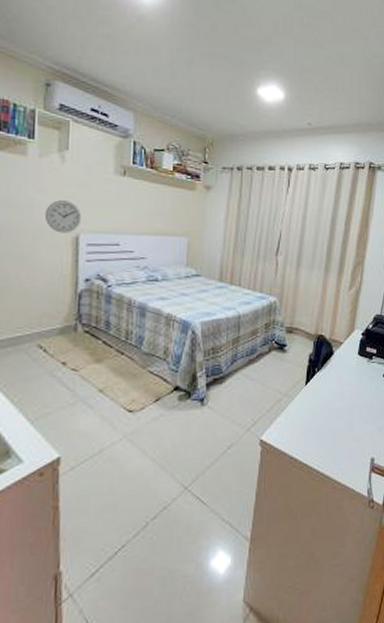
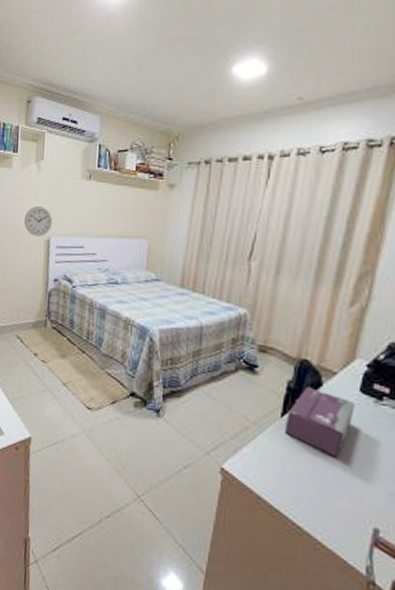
tissue box: none [308,357,356,410] -> present [284,386,355,458]

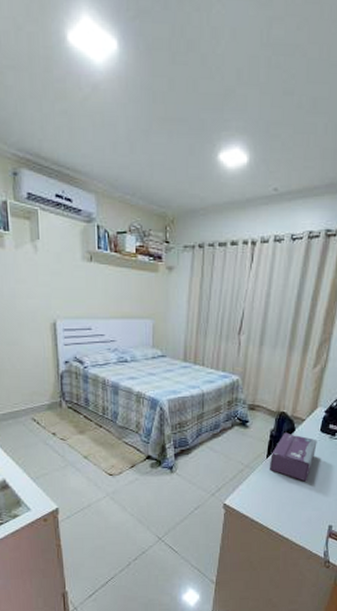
wall clock: present [23,206,53,237] -> none [25,289,57,320]

